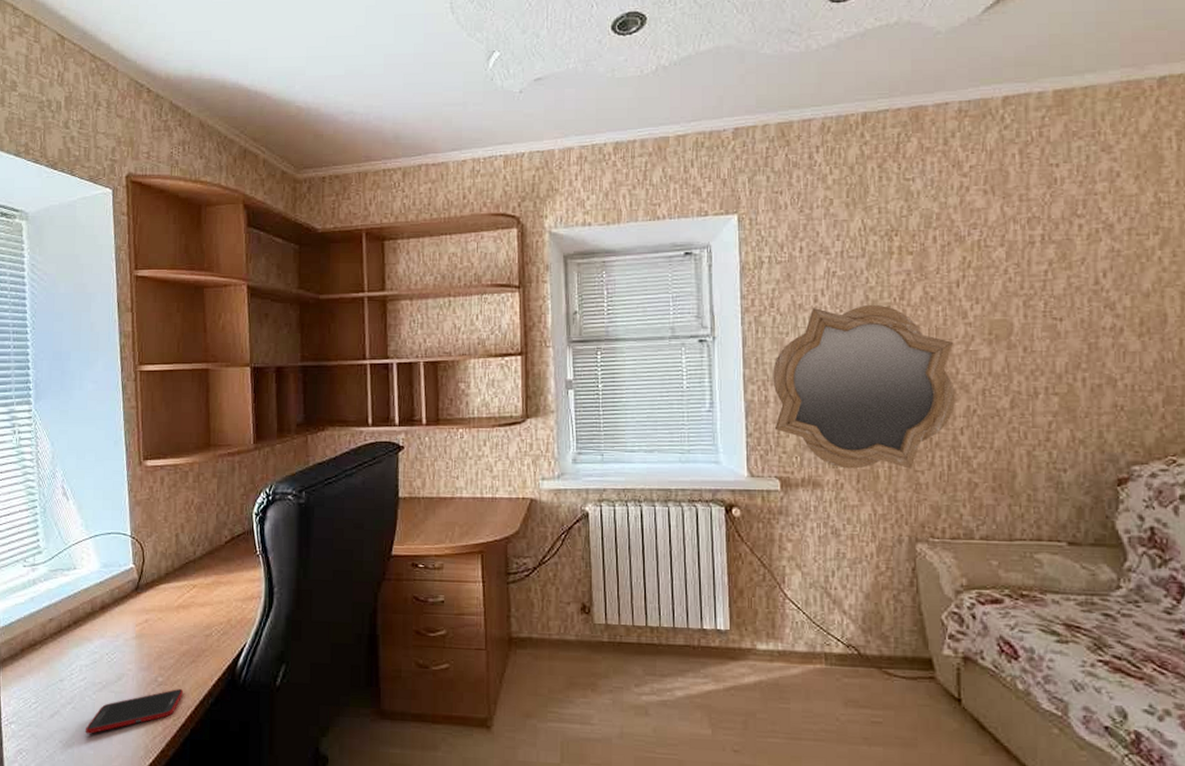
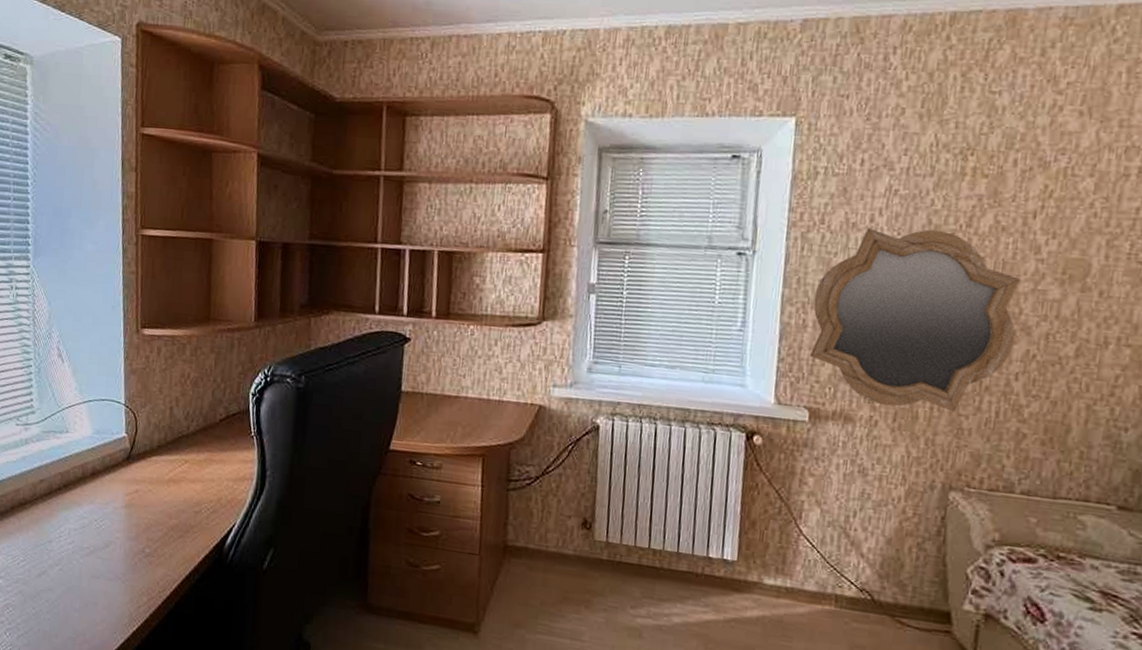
cell phone: present [85,689,183,734] -> none [71,561,170,597]

